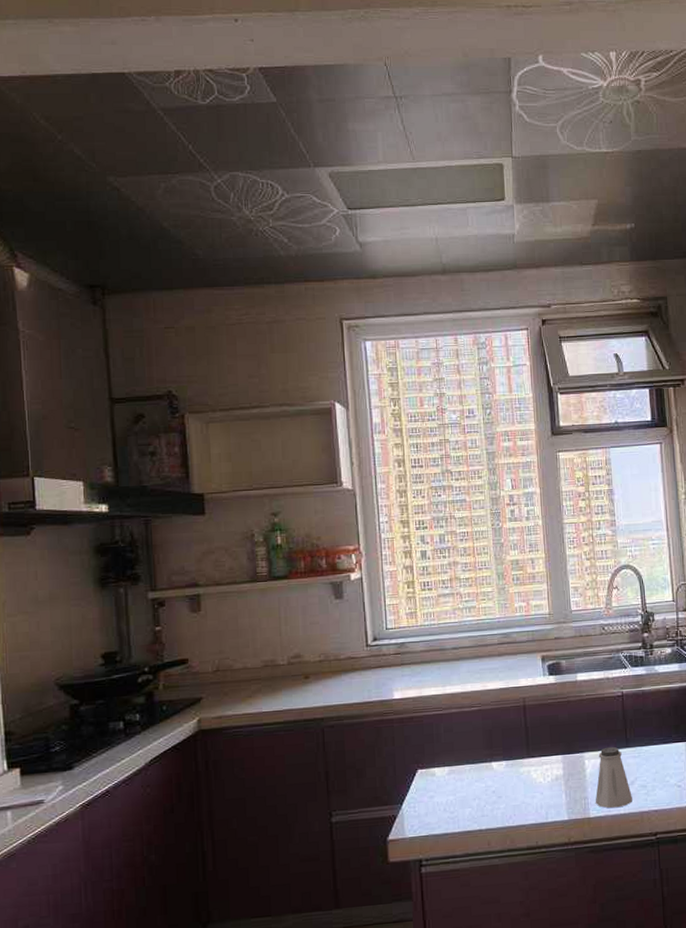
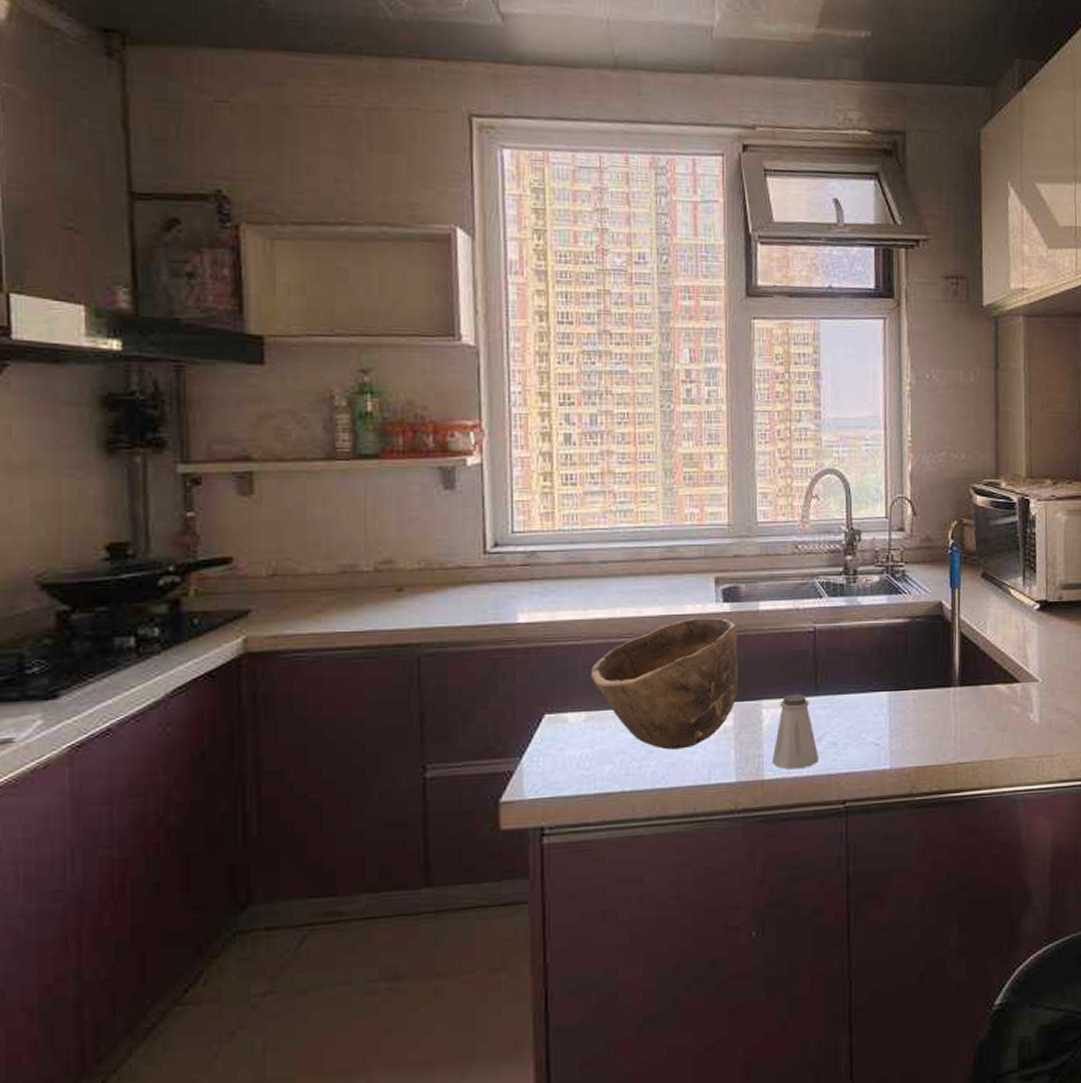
bowl: none [451,688,565,795] -> present [591,617,738,750]

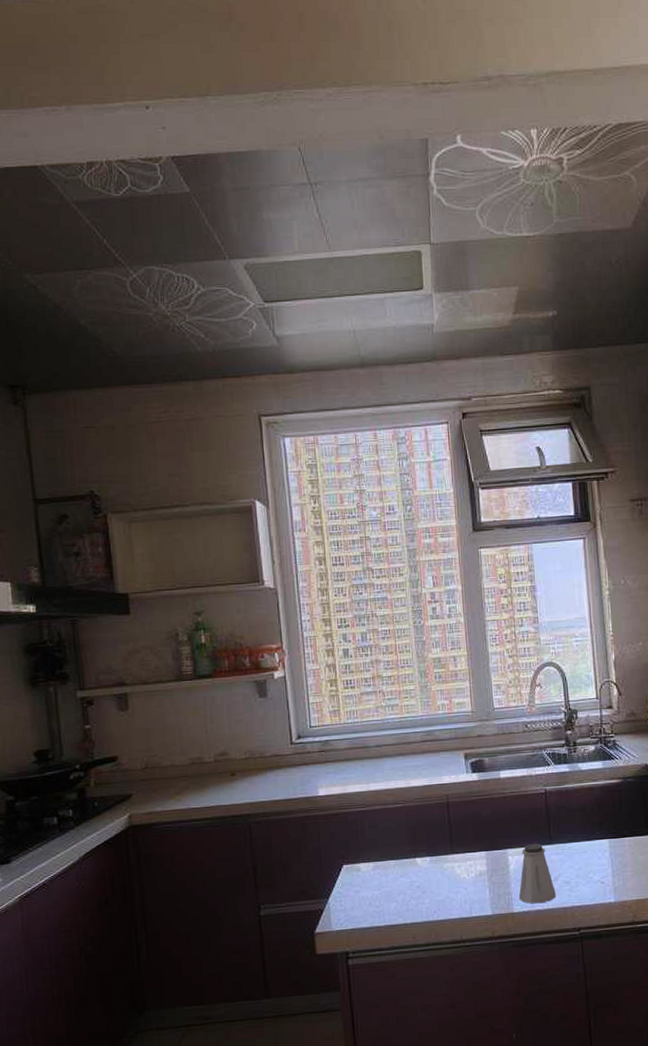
bowl: present [591,617,738,750] -> none [375,785,488,890]

